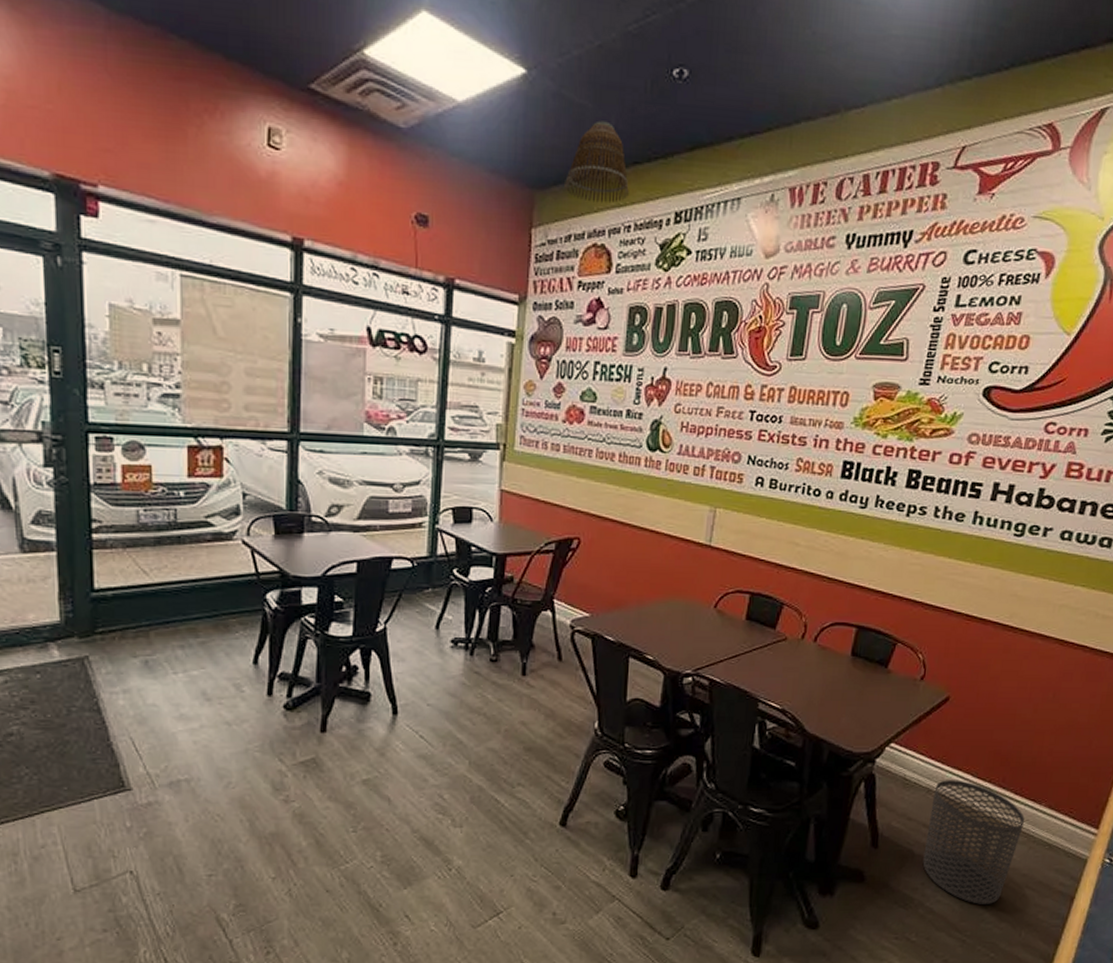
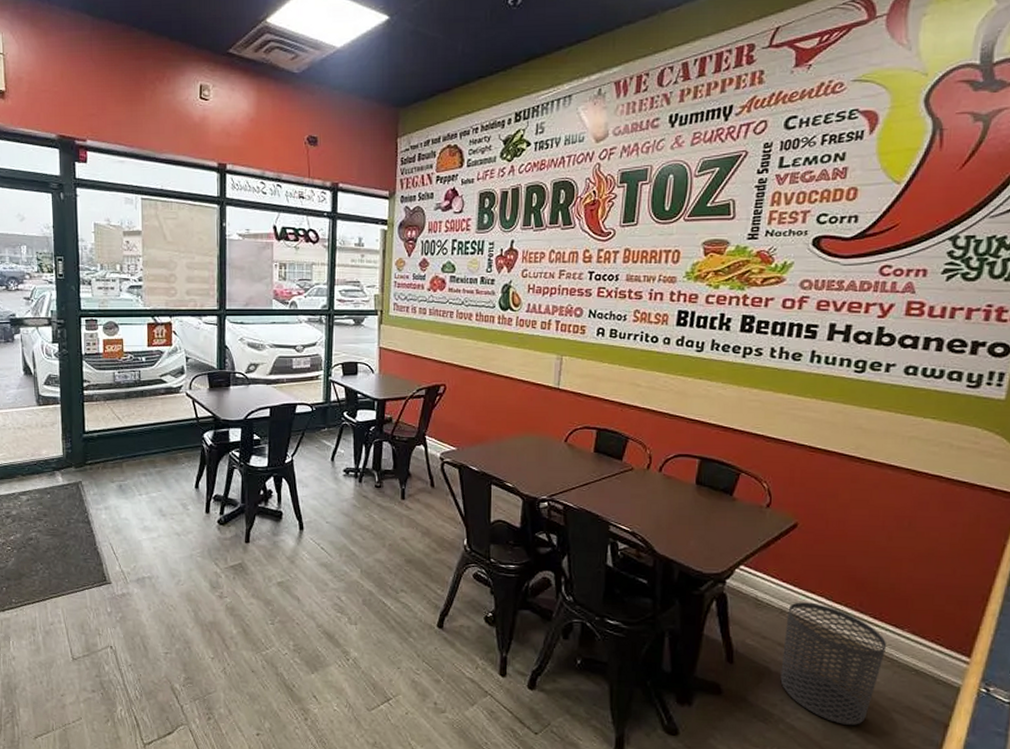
lamp shade: present [564,120,629,204] -> none [423,47,475,113]

